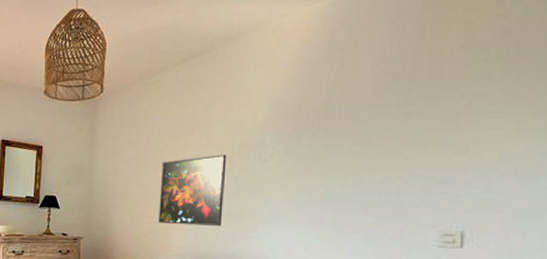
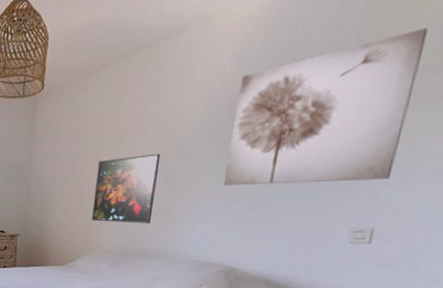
wall art: none [295,31,489,187] -> present [223,27,429,185]

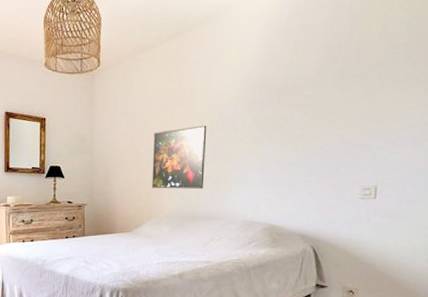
wall art: present [223,27,429,185] -> none [260,23,398,153]

